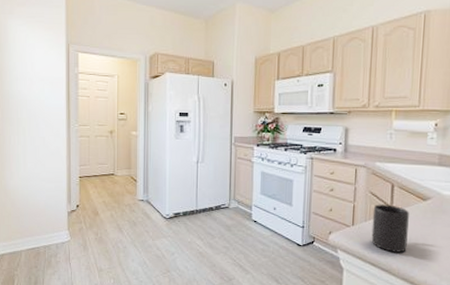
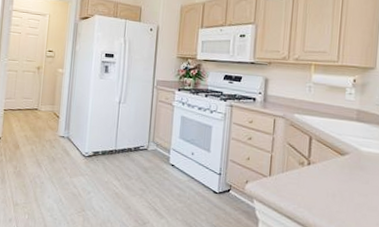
mug: present [371,204,409,253] -> none [288,156,327,207]

